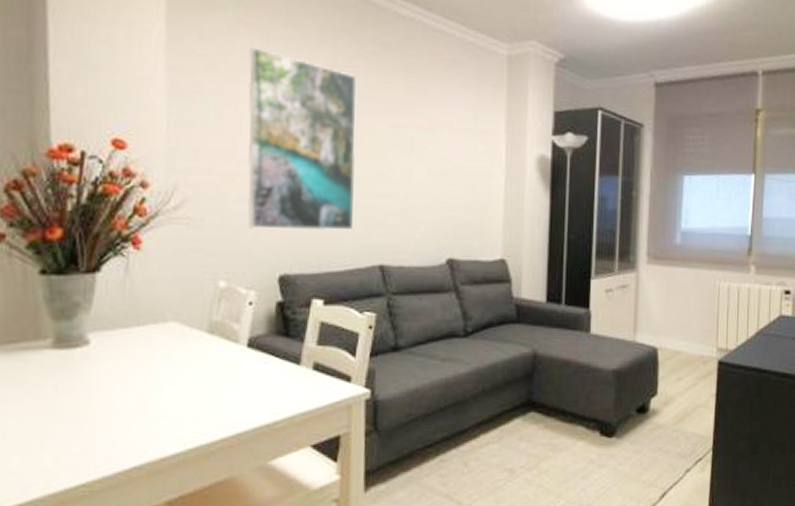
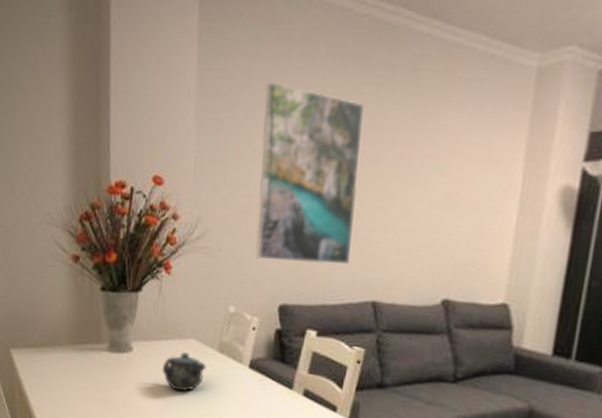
teapot: none [132,337,194,385] -> present [162,351,207,392]

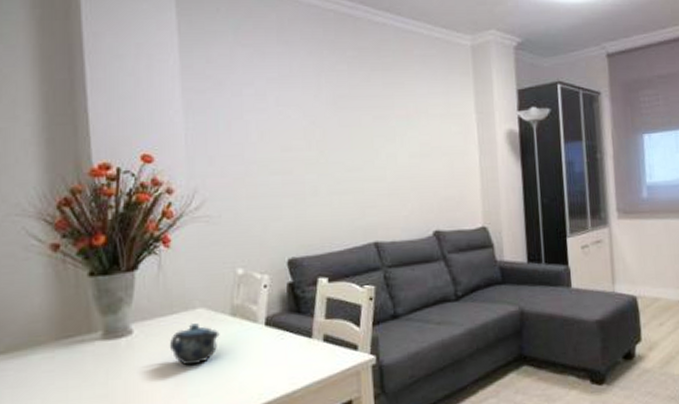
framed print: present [255,82,364,265] -> none [249,64,349,220]

